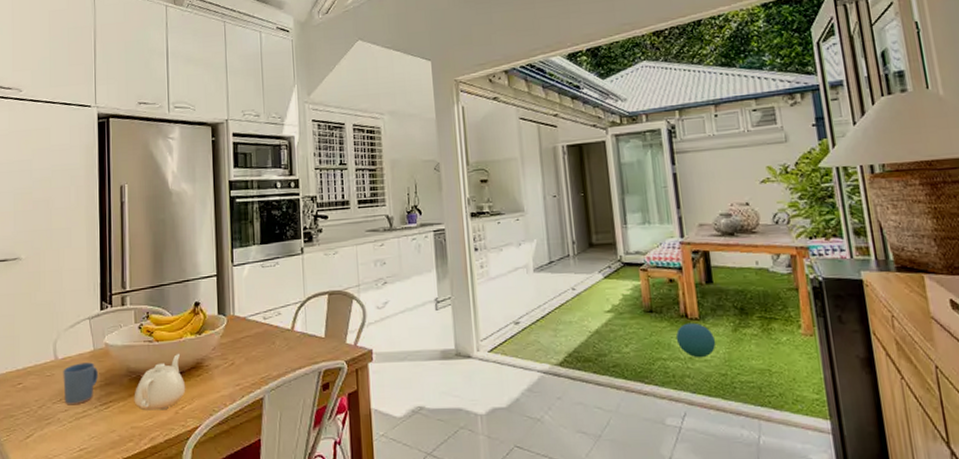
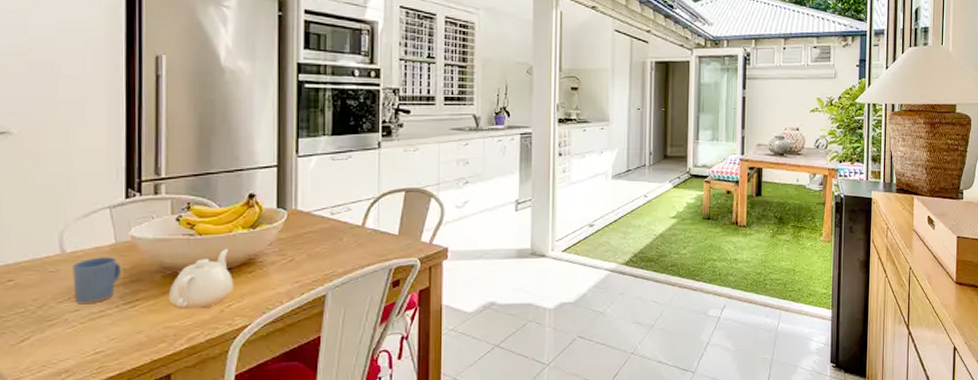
ball: present [675,322,716,358] -> none [725,229,757,259]

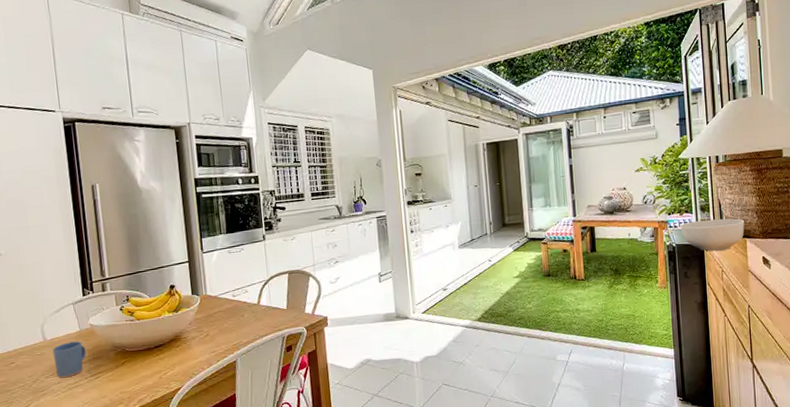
teapot: present [168,248,234,310] -> none [120,328,168,378]
bowl: none [850,171,913,206] -> present [680,218,745,251]

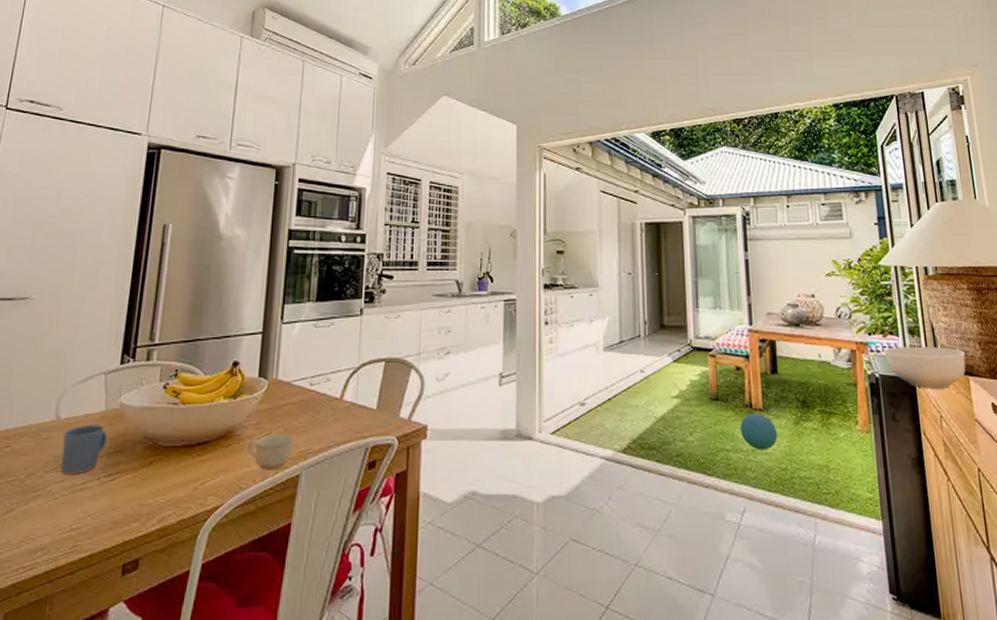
cup: none [193,333,228,360] -> present [247,435,294,470]
ball: none [566,282,596,309] -> present [739,413,778,451]

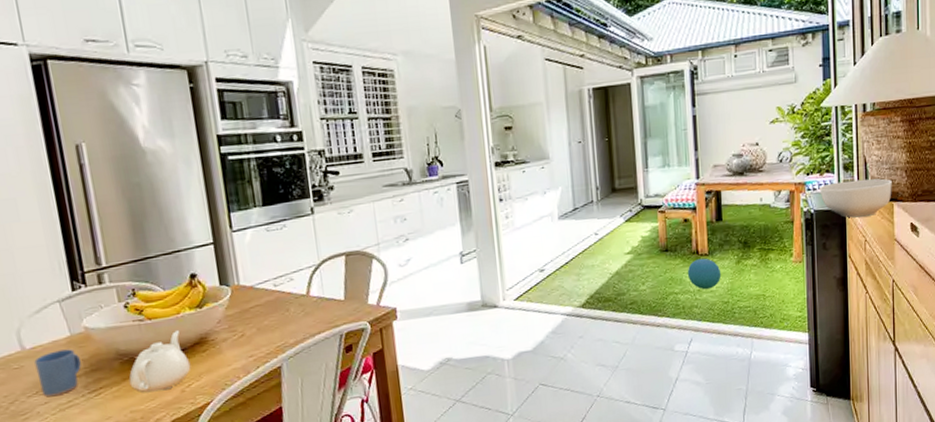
teapot: none [146,418,211,485] -> present [128,329,192,393]
cup: present [247,435,294,470] -> none [223,333,269,367]

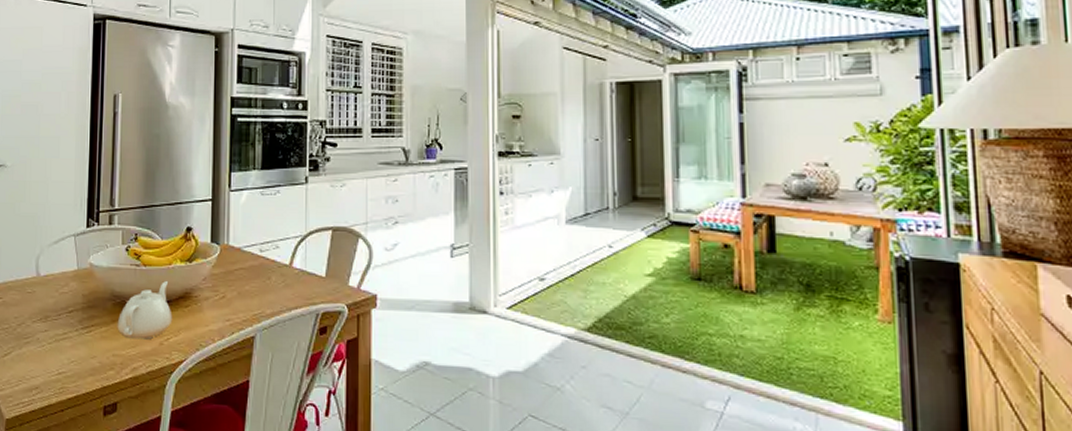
mug: present [34,349,81,397] -> none [44,282,81,326]
ball: present [687,258,722,290] -> none [726,295,774,337]
bowl: present [819,178,892,218] -> none [918,225,1034,276]

